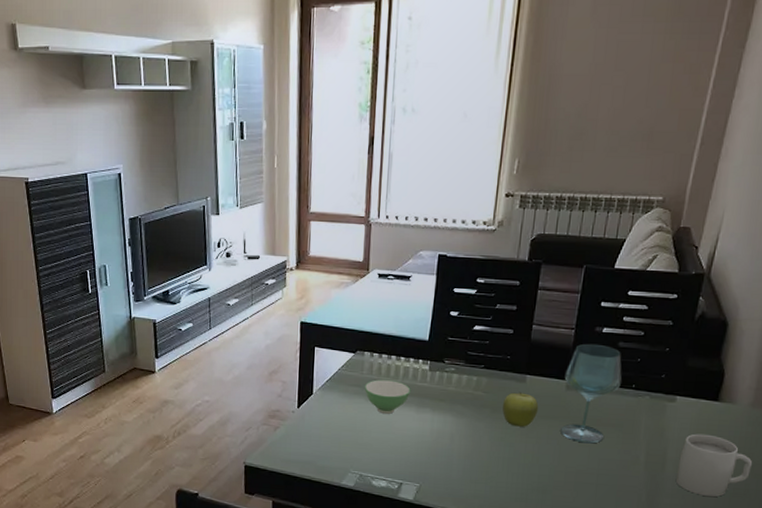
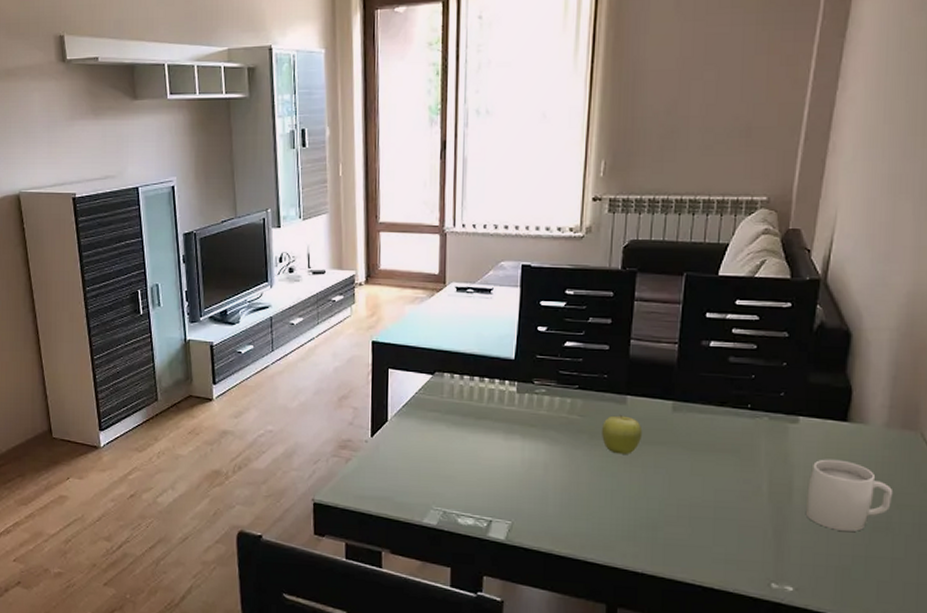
bowl: present [364,380,411,414] -> none [445,404,497,442]
wine glass: present [560,343,623,444] -> none [669,359,736,472]

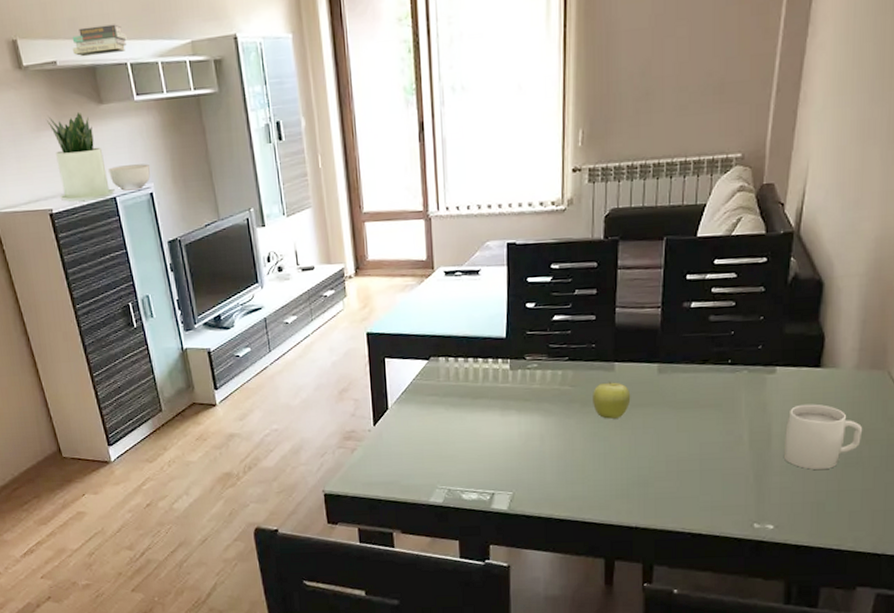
planter: none [82,105,138,189] -> present [47,111,115,203]
books: none [115,28,169,56] -> present [72,24,128,57]
bowl: none [133,158,174,182] -> present [107,163,150,191]

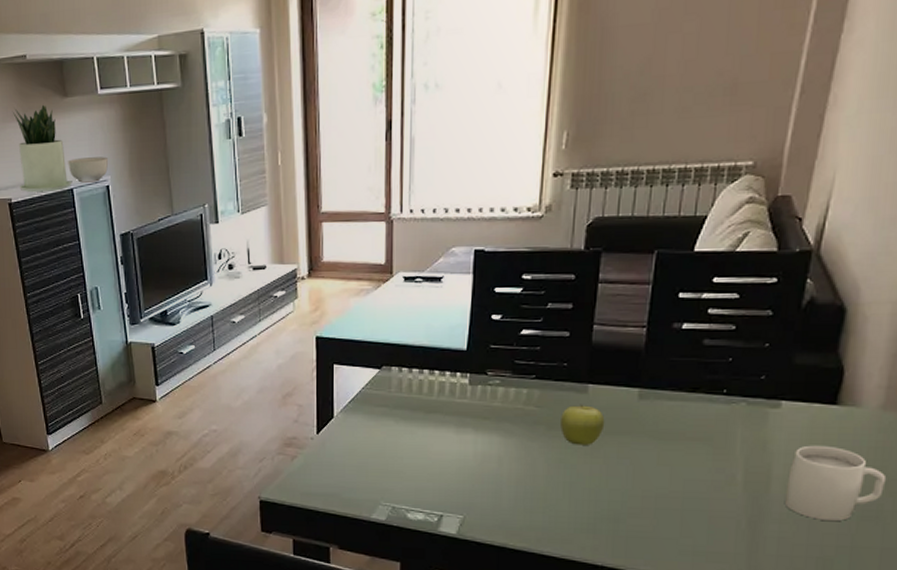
books: present [72,24,128,57] -> none [42,19,97,51]

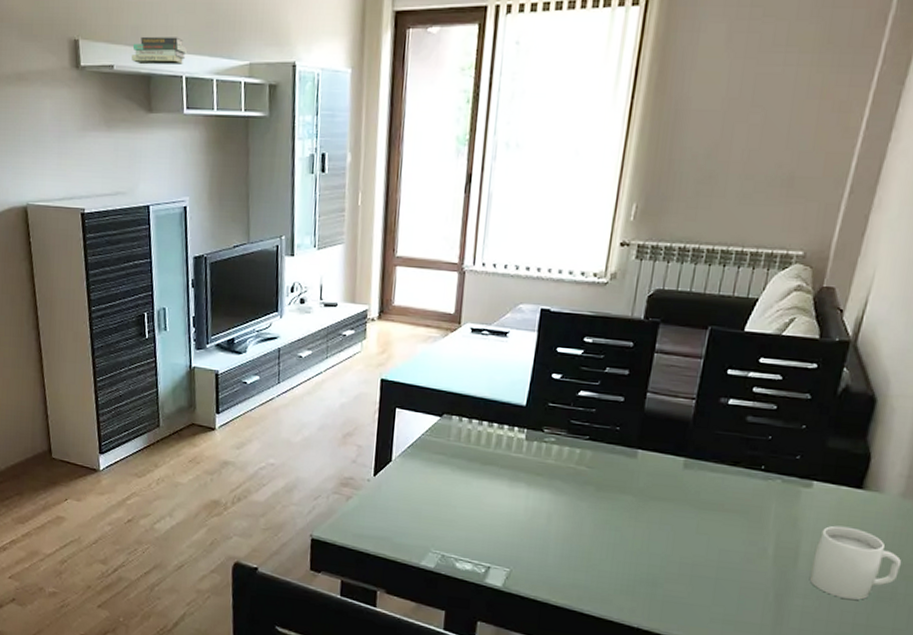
planter: present [13,104,73,193] -> none [94,117,150,207]
books: none [42,19,97,51] -> present [132,36,188,65]
bowl: present [67,156,108,183] -> none [145,175,188,202]
fruit: present [560,404,605,445] -> none [608,468,651,509]

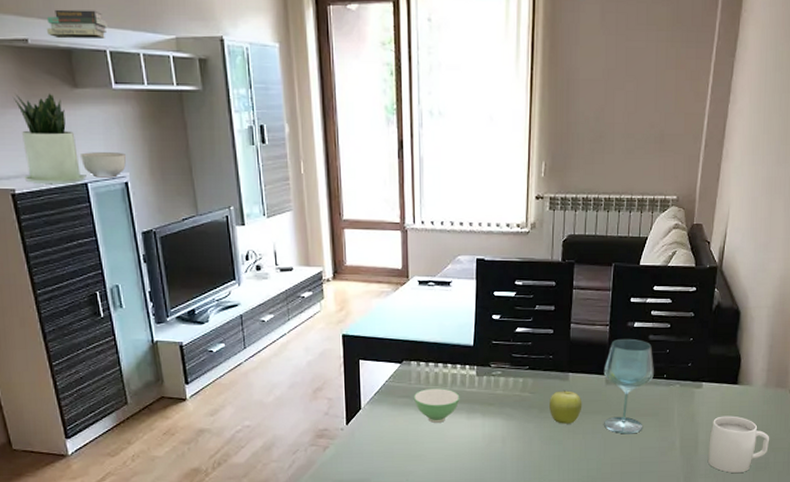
planter: none [94,117,150,207] -> present [14,93,87,185]
bowl: none [145,175,188,202] -> present [79,152,126,178]
bowl: none [450,448,504,488] -> present [413,388,460,423]
fruit: none [608,468,651,509] -> present [549,389,582,424]
wine glass: none [675,416,750,532] -> present [603,338,655,434]

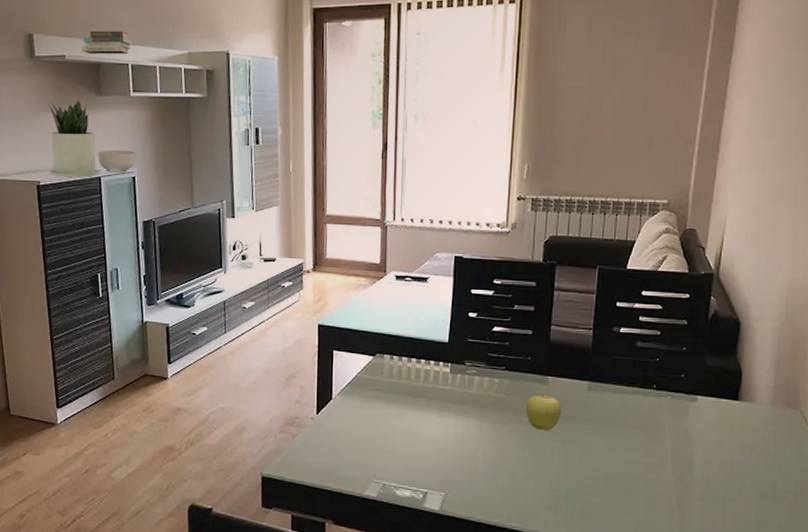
bowl: present [413,388,460,423] -> none [384,383,432,419]
wine glass: present [603,338,655,434] -> none [586,343,643,447]
mug: present [707,415,770,474] -> none [704,434,779,500]

